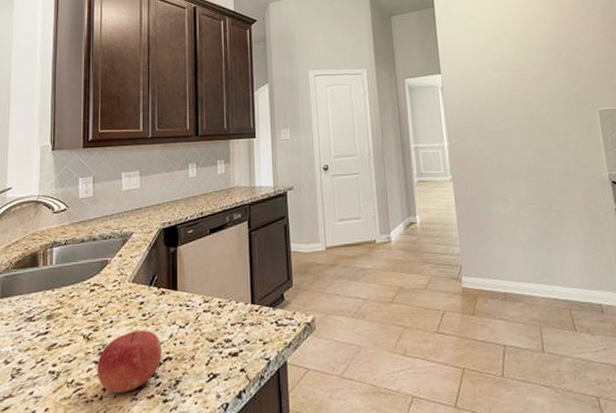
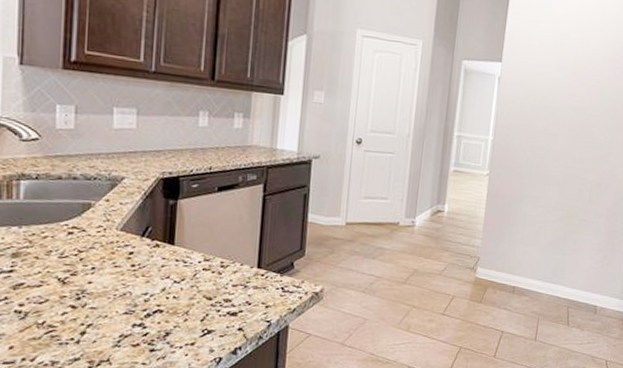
fruit: present [97,330,162,393] -> none [73,280,152,339]

